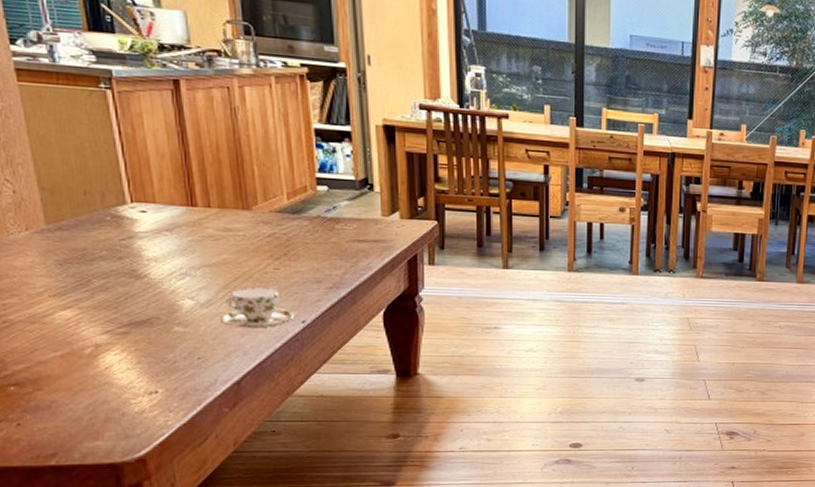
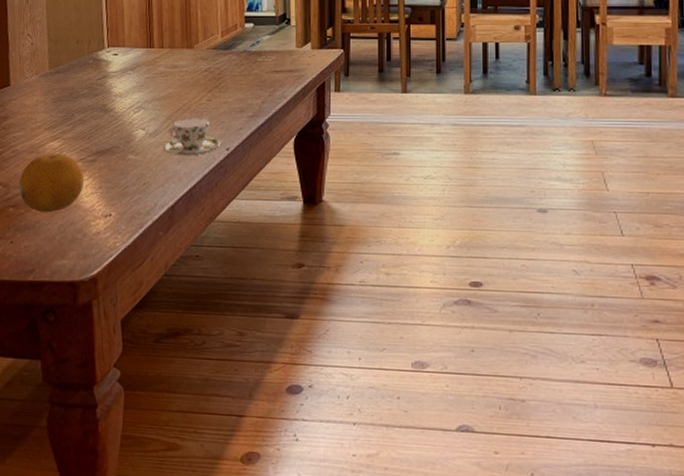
fruit: none [19,324,116,392] -> present [19,153,85,213]

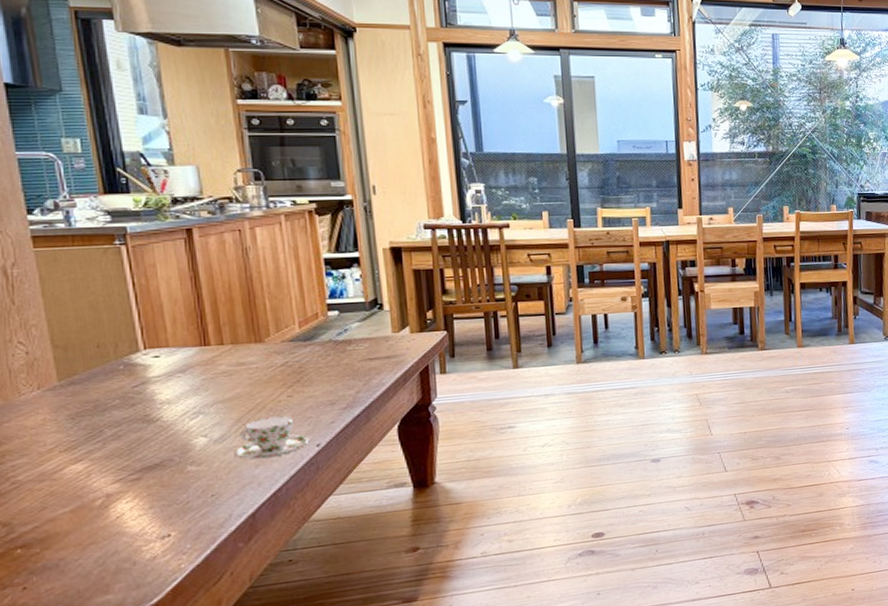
fruit: present [19,153,85,213] -> none [28,476,128,548]

